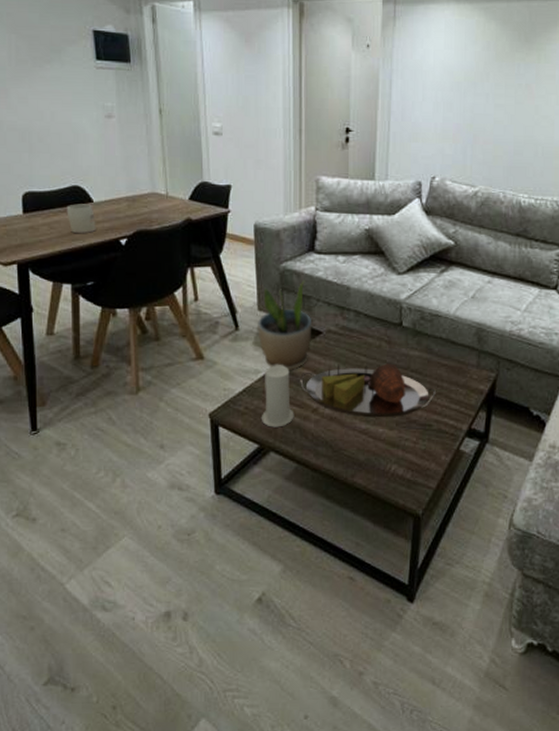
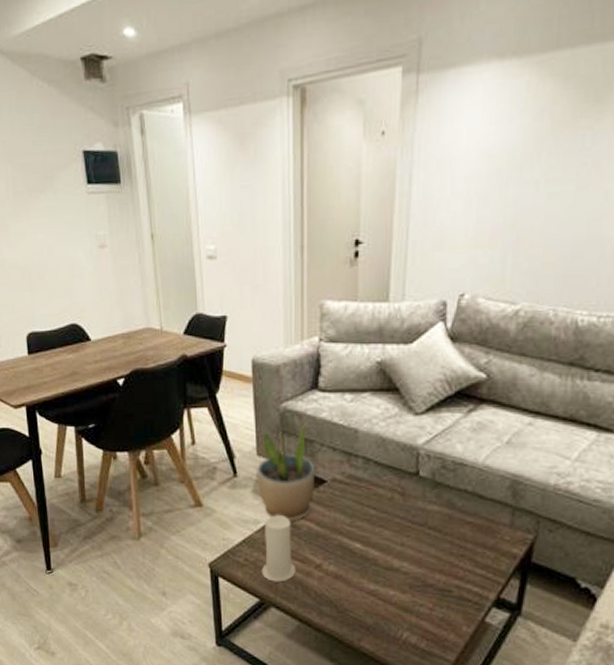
mug: present [66,204,96,234] -> none [66,343,95,375]
serving tray: present [300,363,436,418] -> none [302,517,458,580]

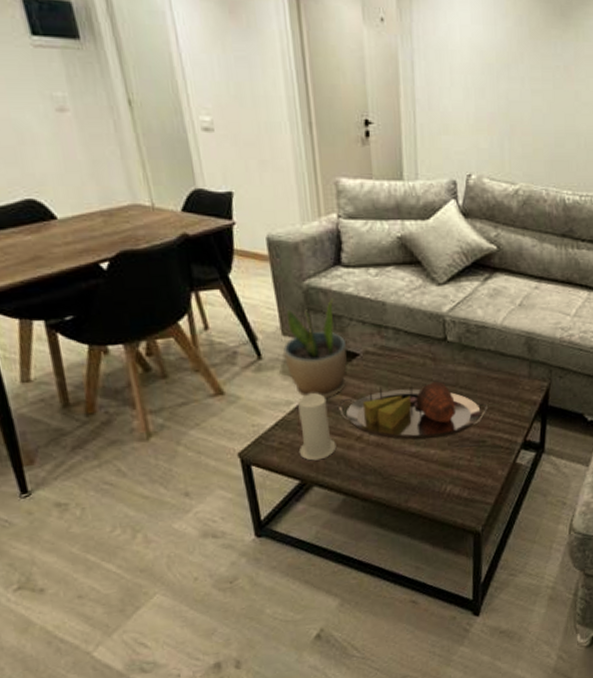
serving tray: none [302,517,458,580] -> present [339,381,488,440]

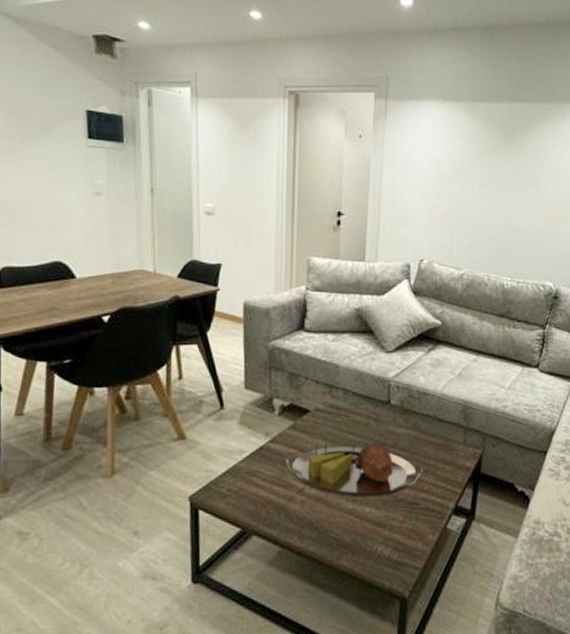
potted plant: present [283,298,348,399] -> none [244,358,300,451]
candle: present [298,393,337,461] -> none [244,444,279,510]

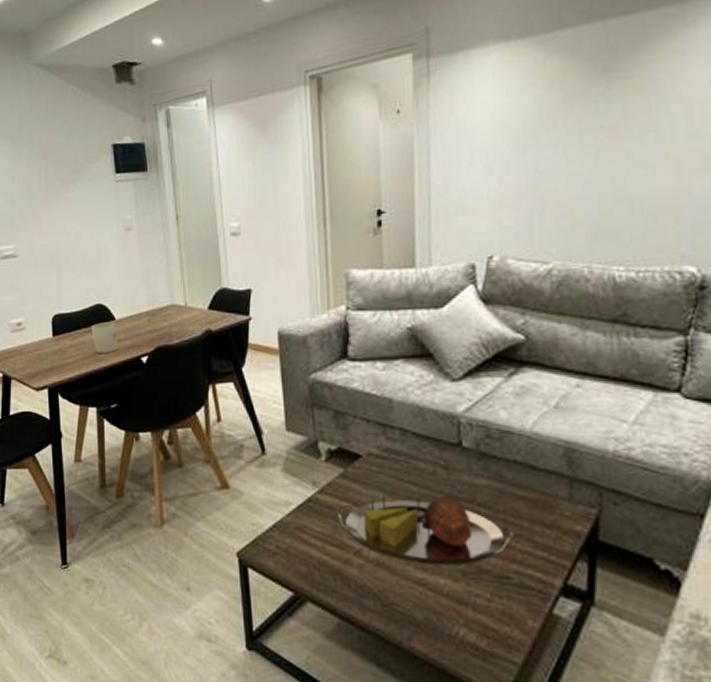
mug: none [46,279,78,311] -> present [91,322,119,354]

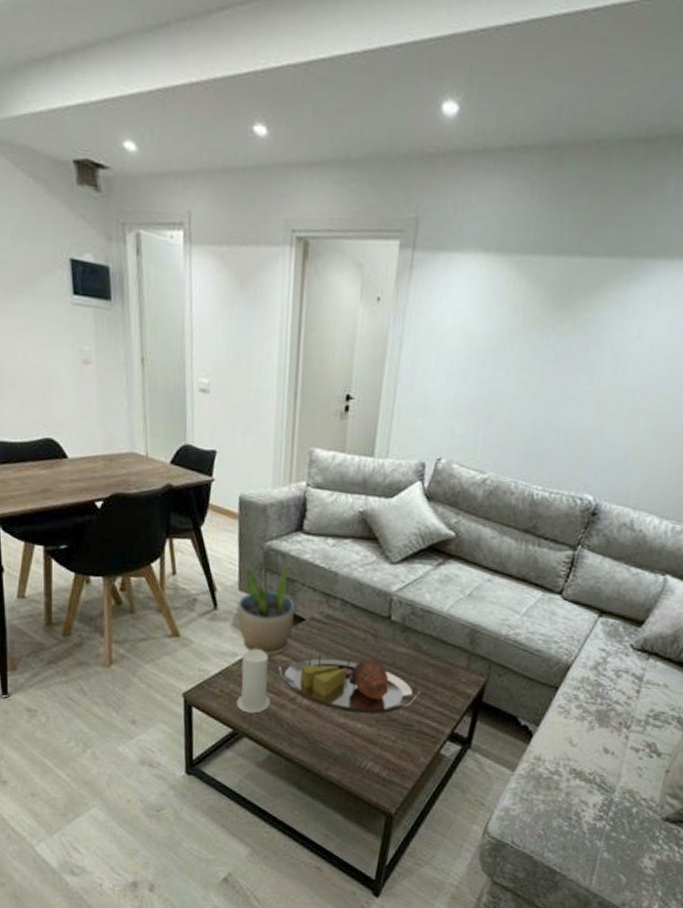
mug: present [91,322,119,354] -> none [39,458,71,492]
potted plant: none [286,393,350,504] -> present [237,562,296,657]
candle: none [294,495,334,572] -> present [236,649,271,714]

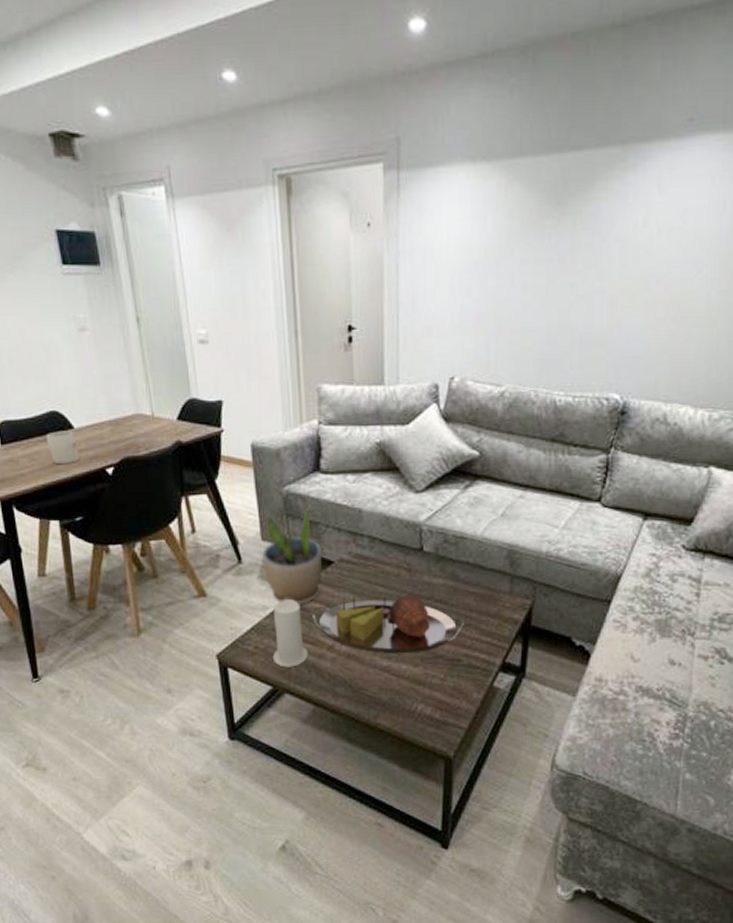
mug: none [39,458,71,492] -> present [46,431,80,465]

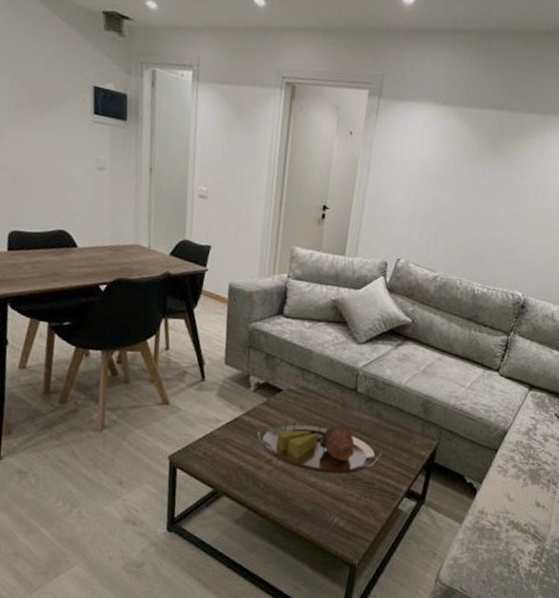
mug: present [46,431,80,465] -> none [50,247,79,276]
potted plant: present [262,504,323,606] -> none [222,340,275,424]
candle: present [272,599,309,668] -> none [217,416,250,474]

